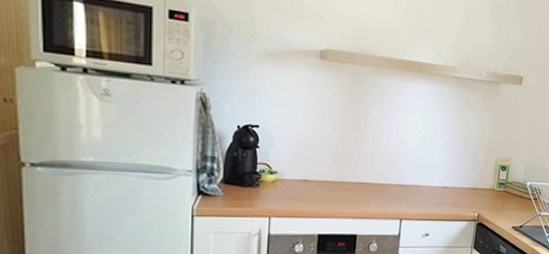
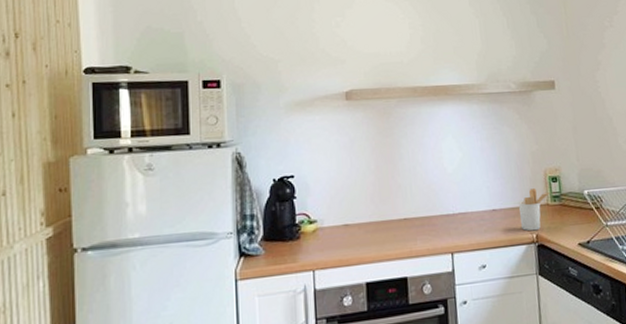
utensil holder: none [467,173,498,211] -> present [519,188,551,231]

